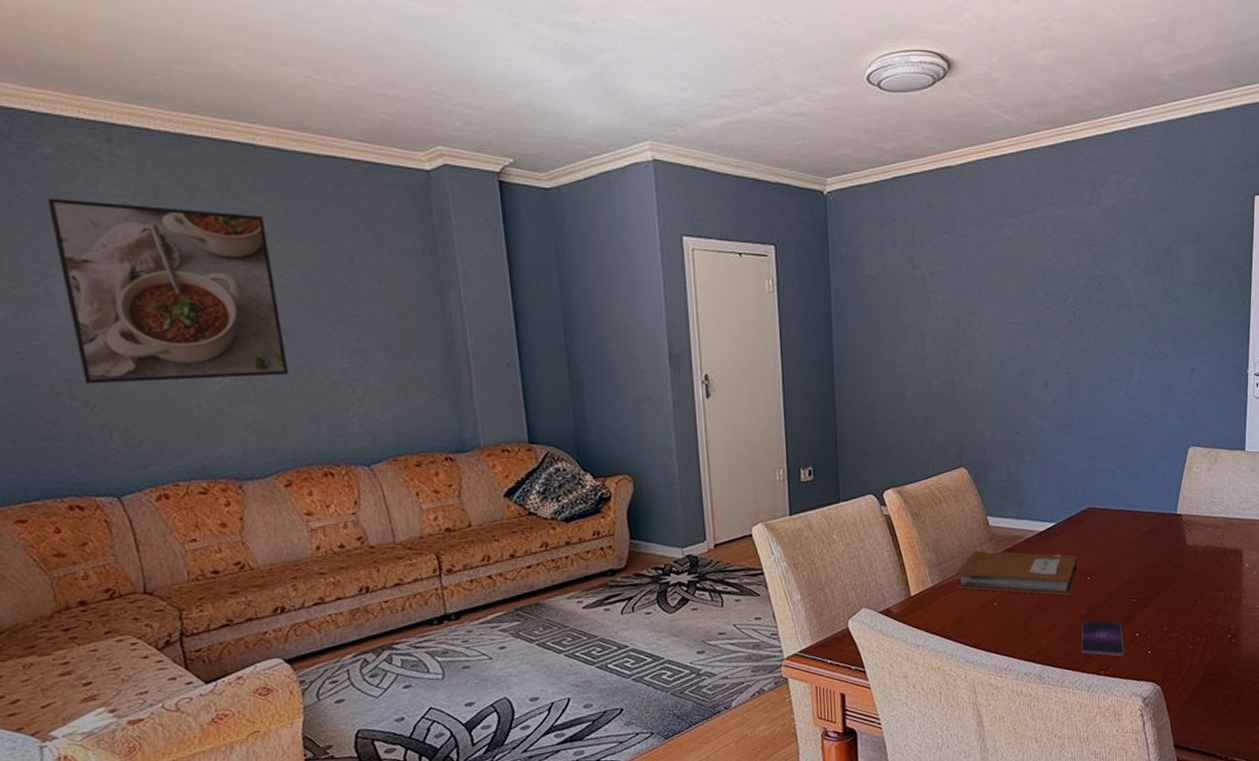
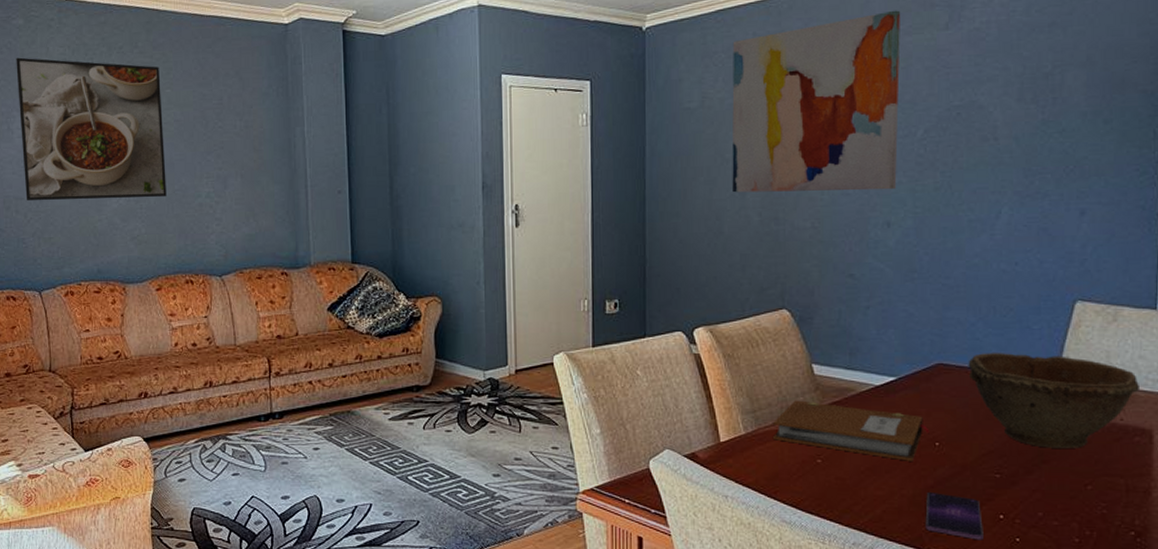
wall art: none [908,185,1053,358] -> present [732,10,900,193]
bowl: none [1110,494,1233,573] -> present [968,352,1139,448]

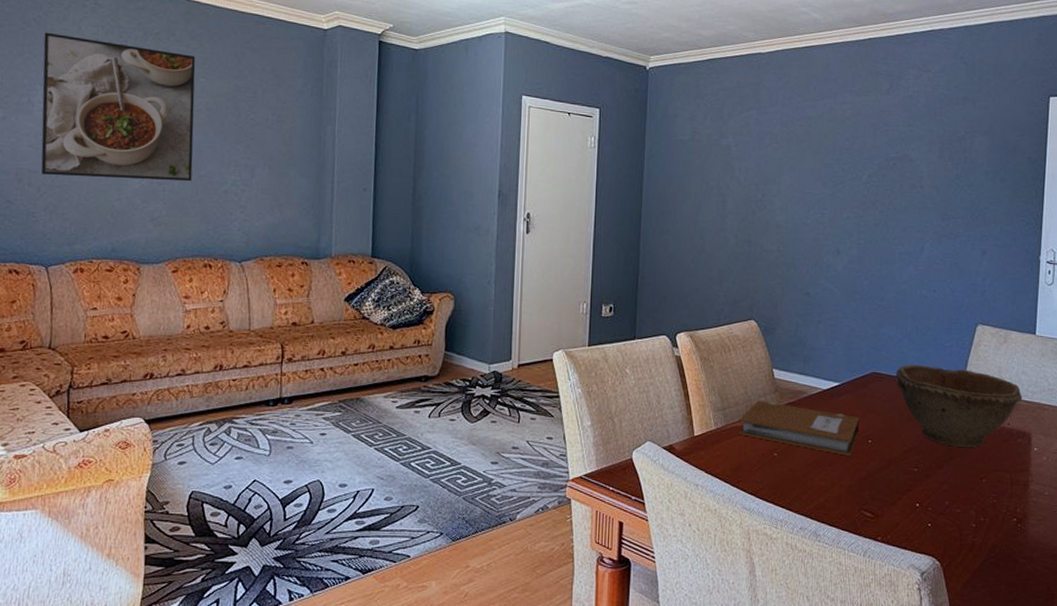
wall art: present [732,10,900,193] -> none [714,74,853,223]
smartphone: present [925,491,984,540] -> none [858,482,903,526]

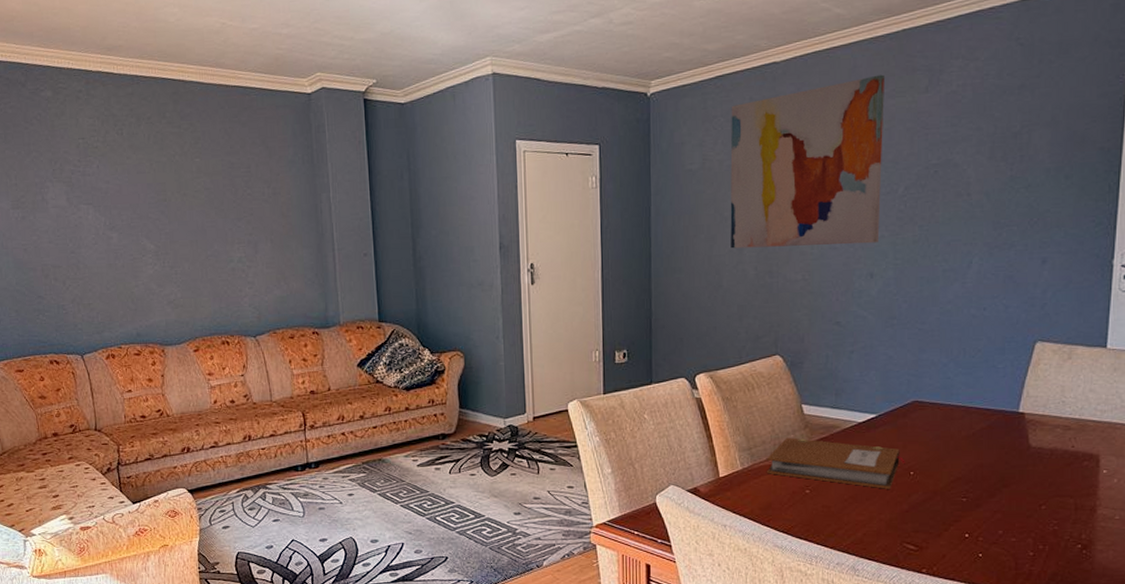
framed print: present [41,32,196,182] -> none [46,129,200,268]
wall art: none [714,74,853,223] -> present [730,74,884,249]
bowl: present [895,364,1022,447] -> none [940,389,1089,474]

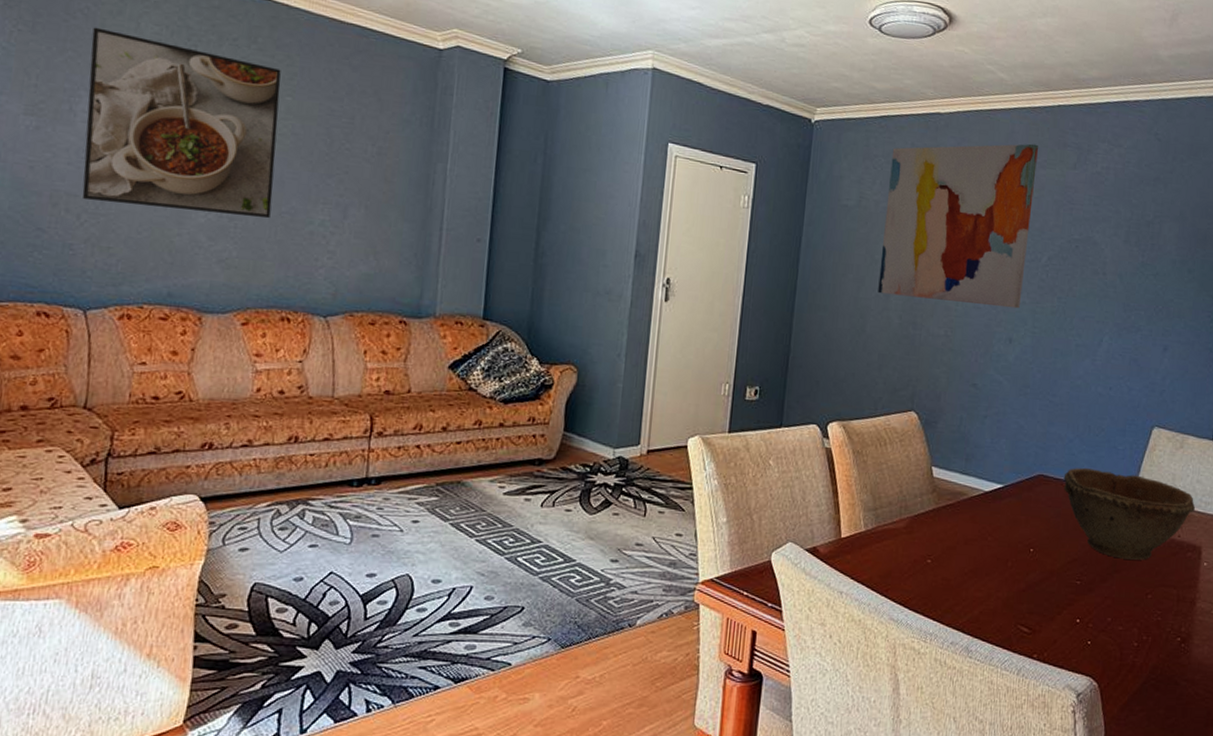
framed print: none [46,129,200,268] -> present [82,27,281,219]
notebook: present [767,437,905,489] -> none [890,501,1026,565]
bowl: none [940,389,1089,474] -> present [1063,467,1195,560]

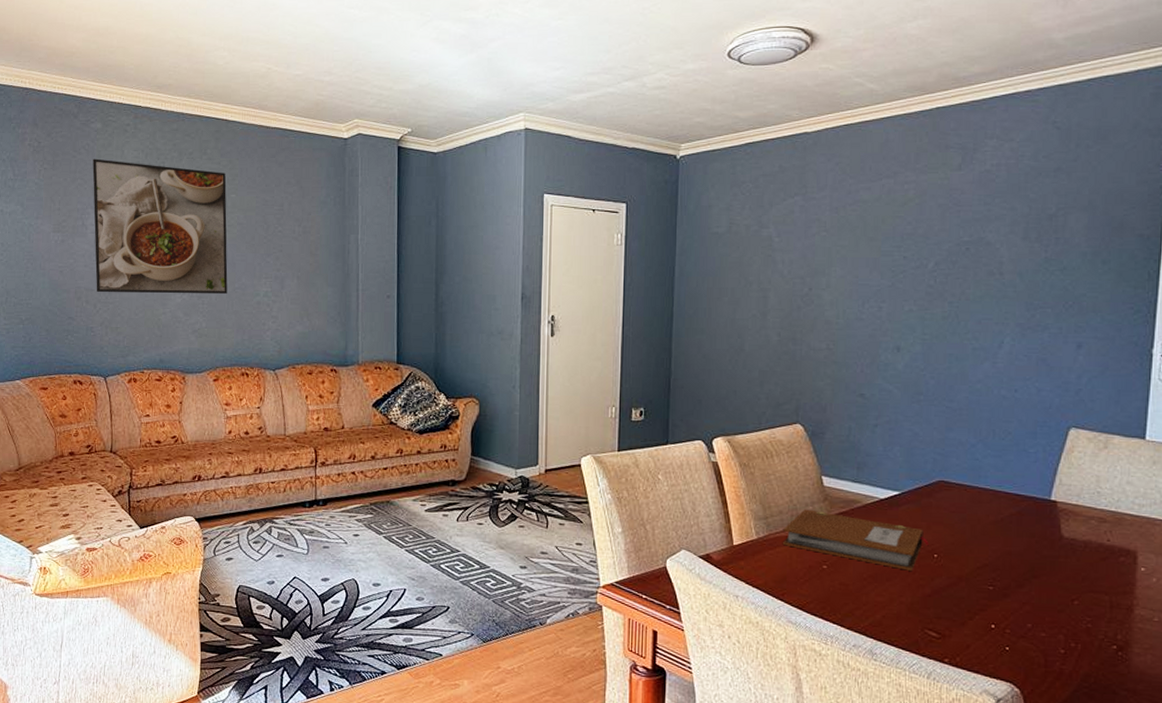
wall art: present [878,143,1038,309] -> none [754,150,916,317]
notebook: none [890,501,1026,565] -> present [783,509,929,571]
bowl: present [1063,467,1195,560] -> none [967,472,1126,565]

